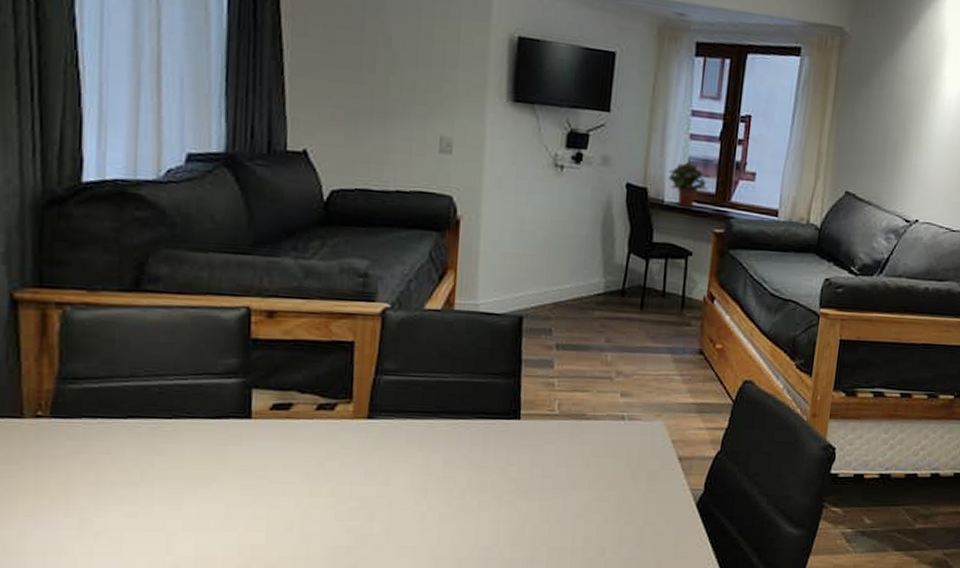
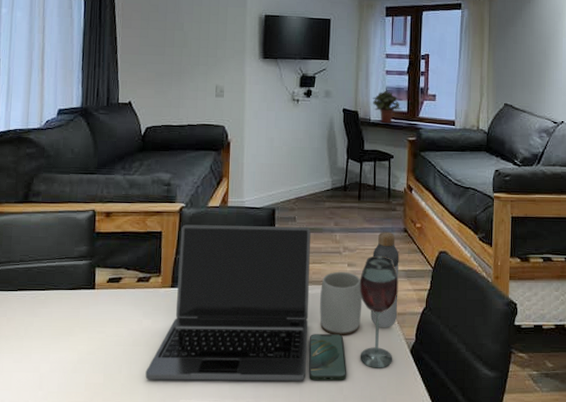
laptop: none [328,333,572,542] -> present [145,224,311,381]
smartphone: none [560,482,612,541] -> present [309,334,347,381]
mug: none [578,402,638,485] -> present [319,271,363,335]
wineglass: none [630,383,688,526] -> present [359,255,399,368]
bottle: none [647,353,691,476] -> present [371,232,399,328]

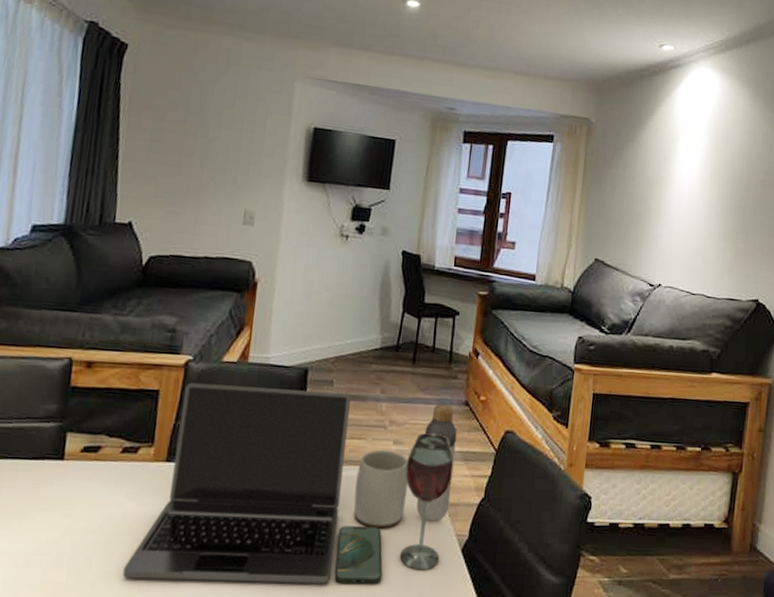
potted plant: present [372,91,404,123] -> none [439,232,477,272]

